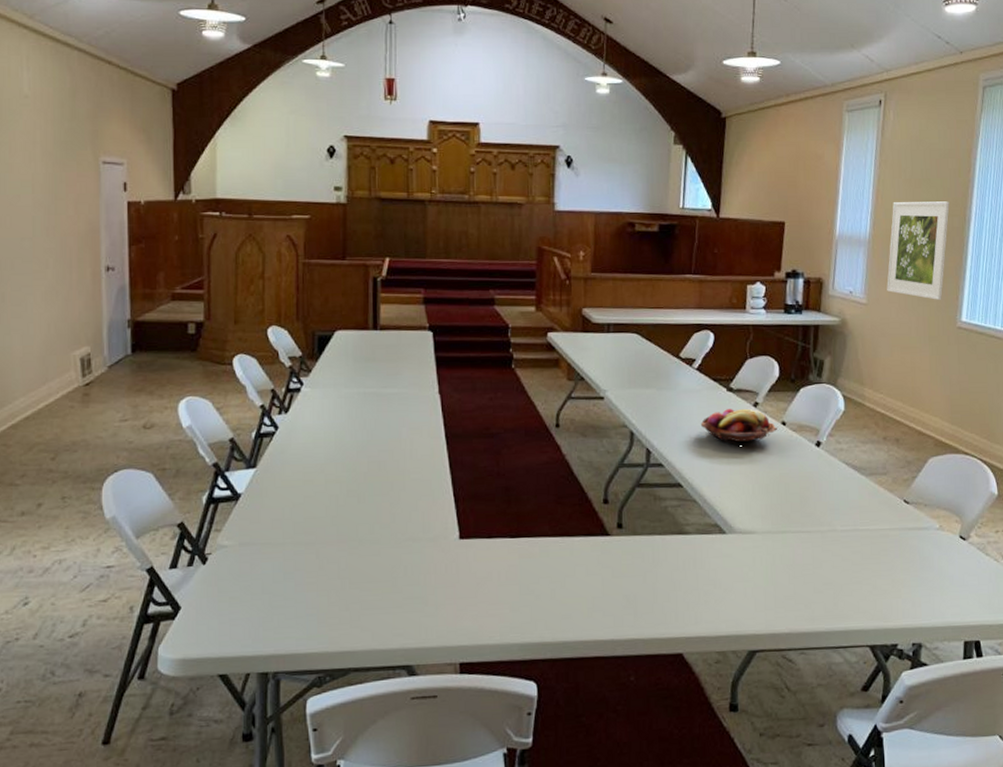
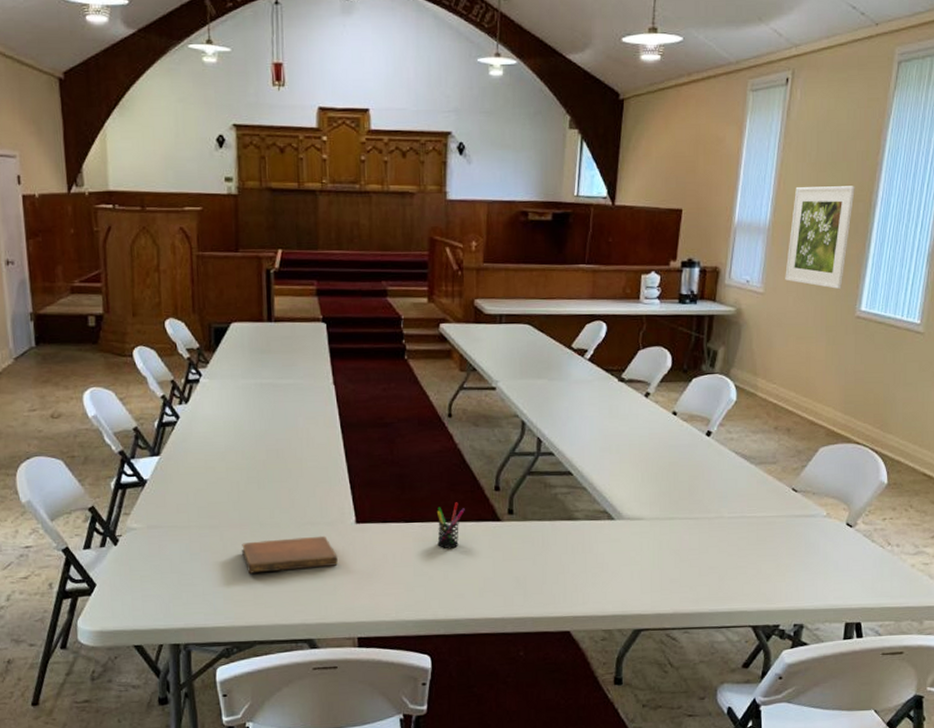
notebook: none [338,552,440,594] -> present [241,535,338,574]
pen holder: none [544,516,573,565] -> present [437,502,465,548]
fruit basket: present [700,408,779,443] -> none [591,398,669,433]

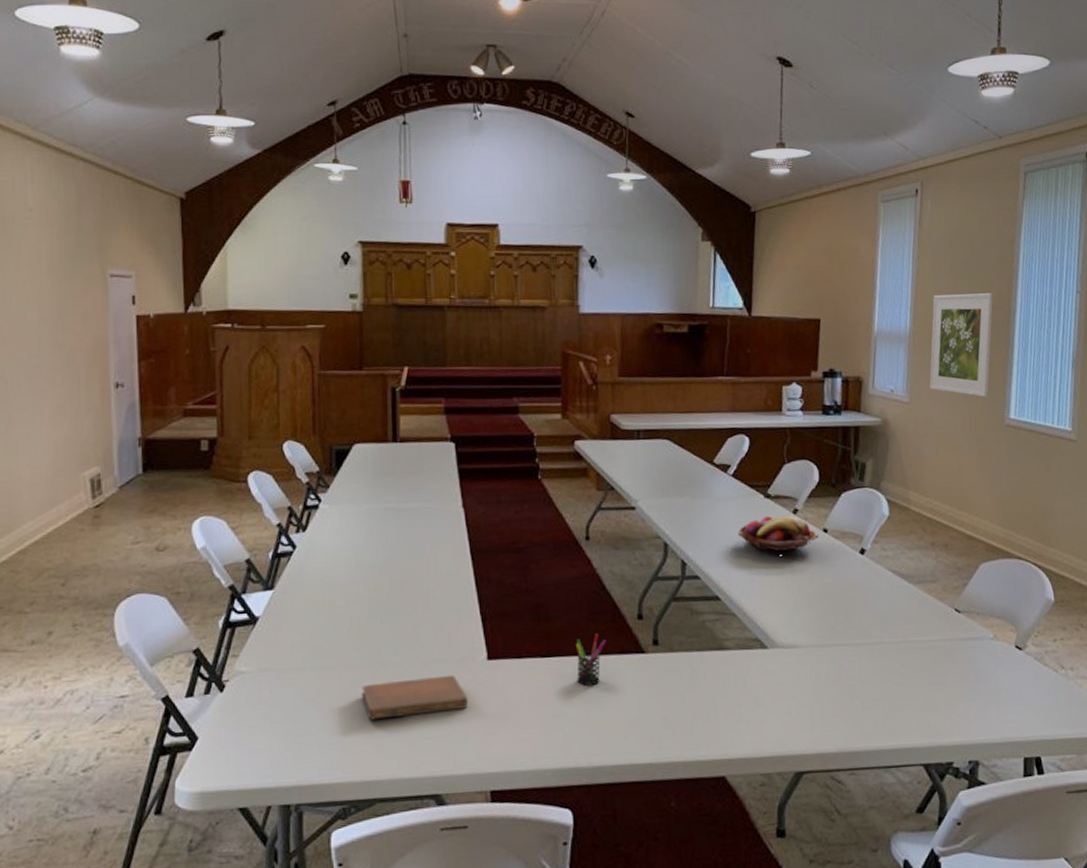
fruit basket: none [591,398,669,433] -> present [737,515,820,553]

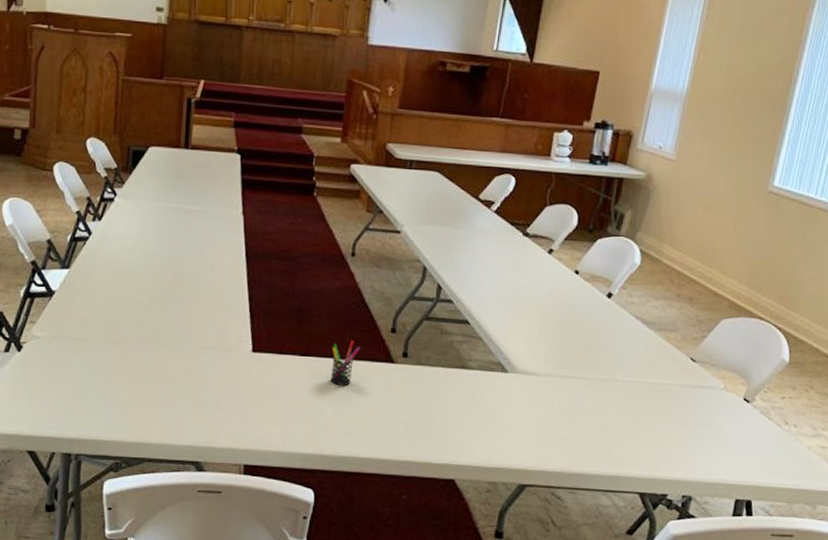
notebook: present [361,674,468,720] -> none [138,360,231,392]
fruit basket: present [737,515,820,553] -> none [493,253,571,288]
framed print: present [929,293,993,397] -> none [698,59,776,162]

